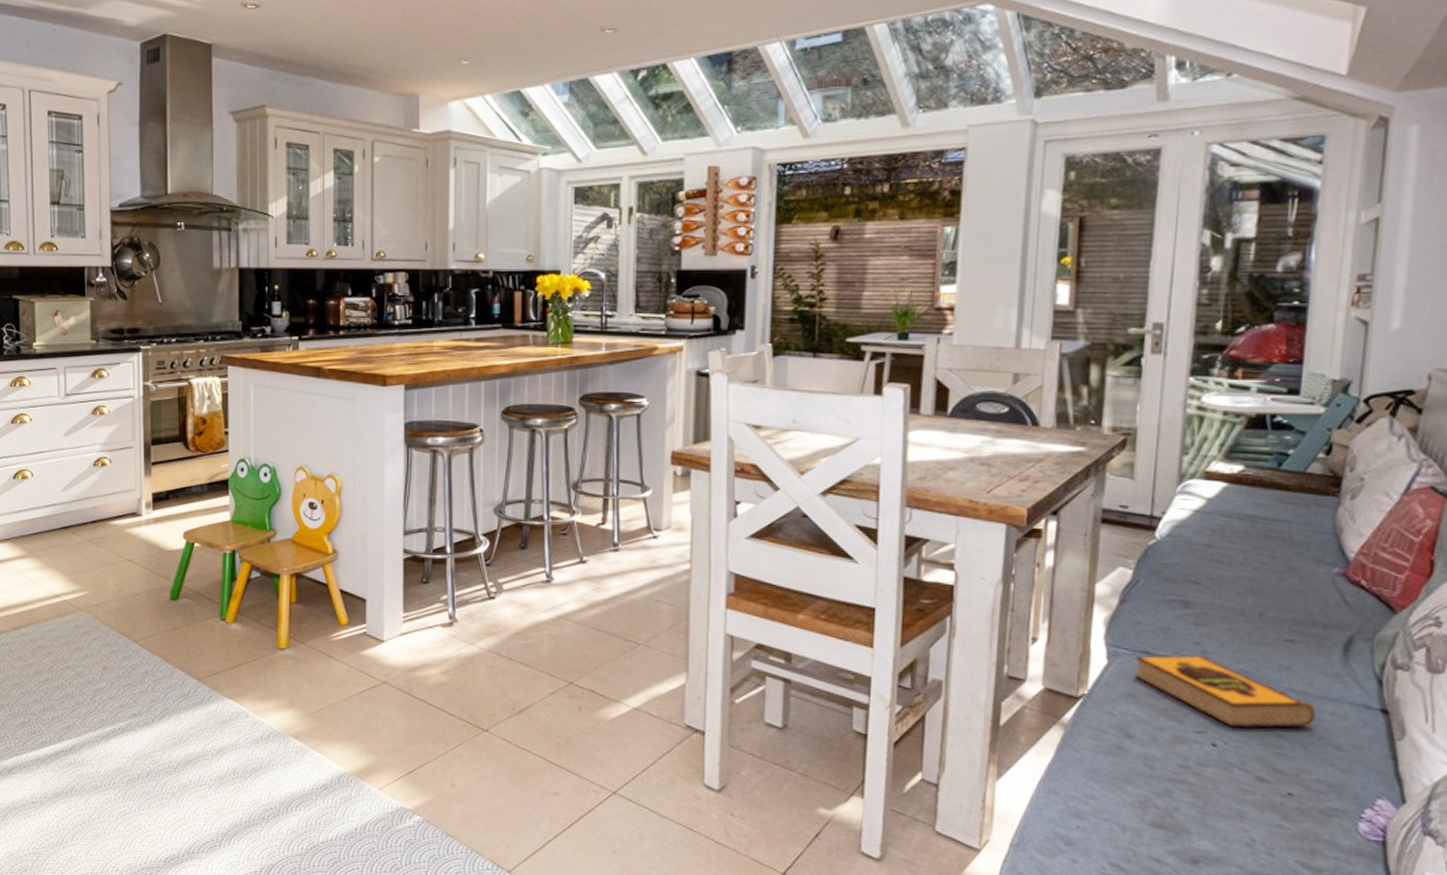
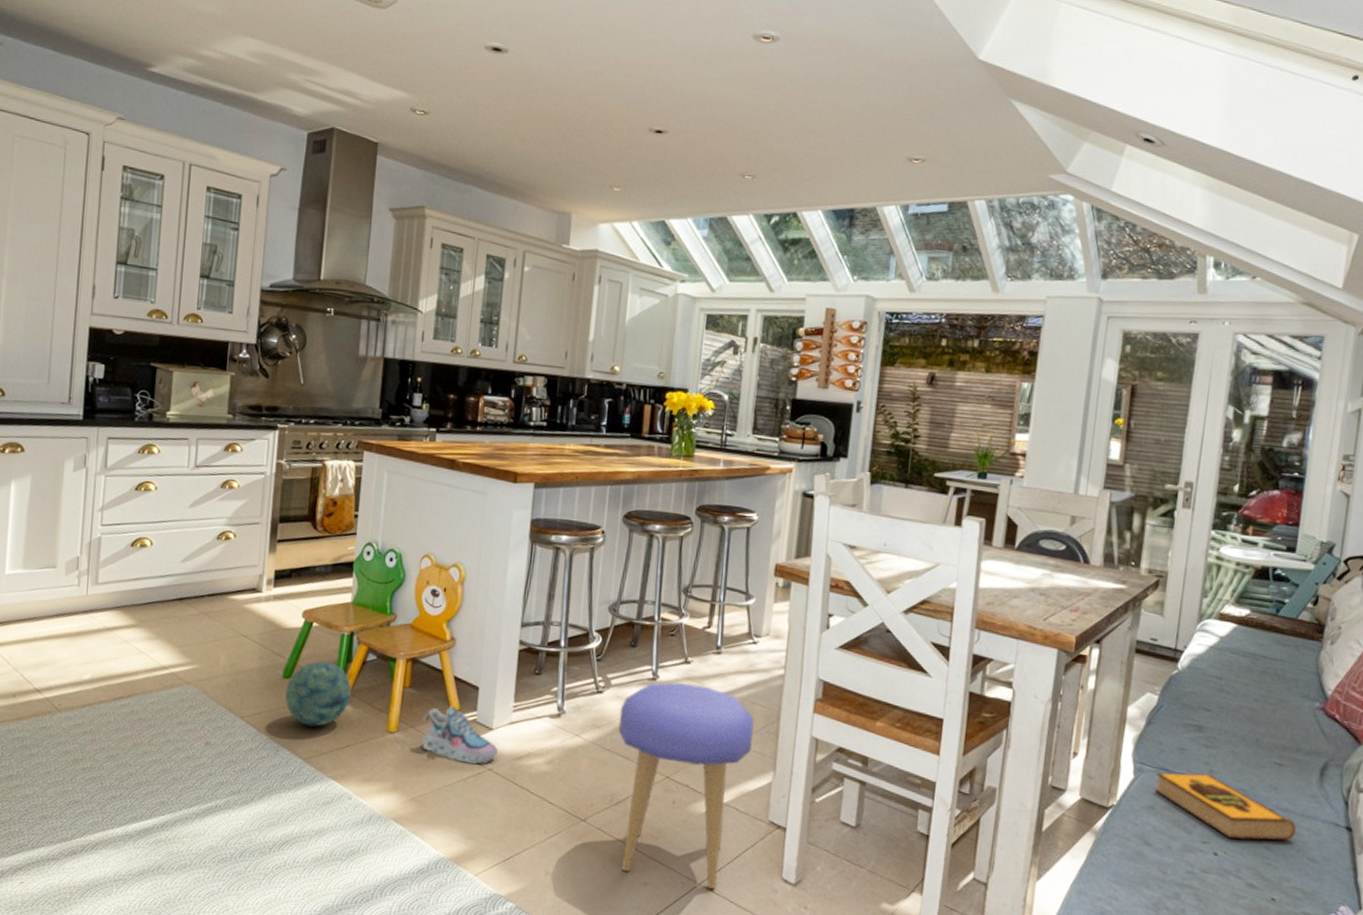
ball: none [175,581,239,647] -> present [285,661,352,727]
shoe: none [313,619,391,678] -> present [422,705,498,765]
stool: none [514,583,661,797] -> present [618,682,754,889]

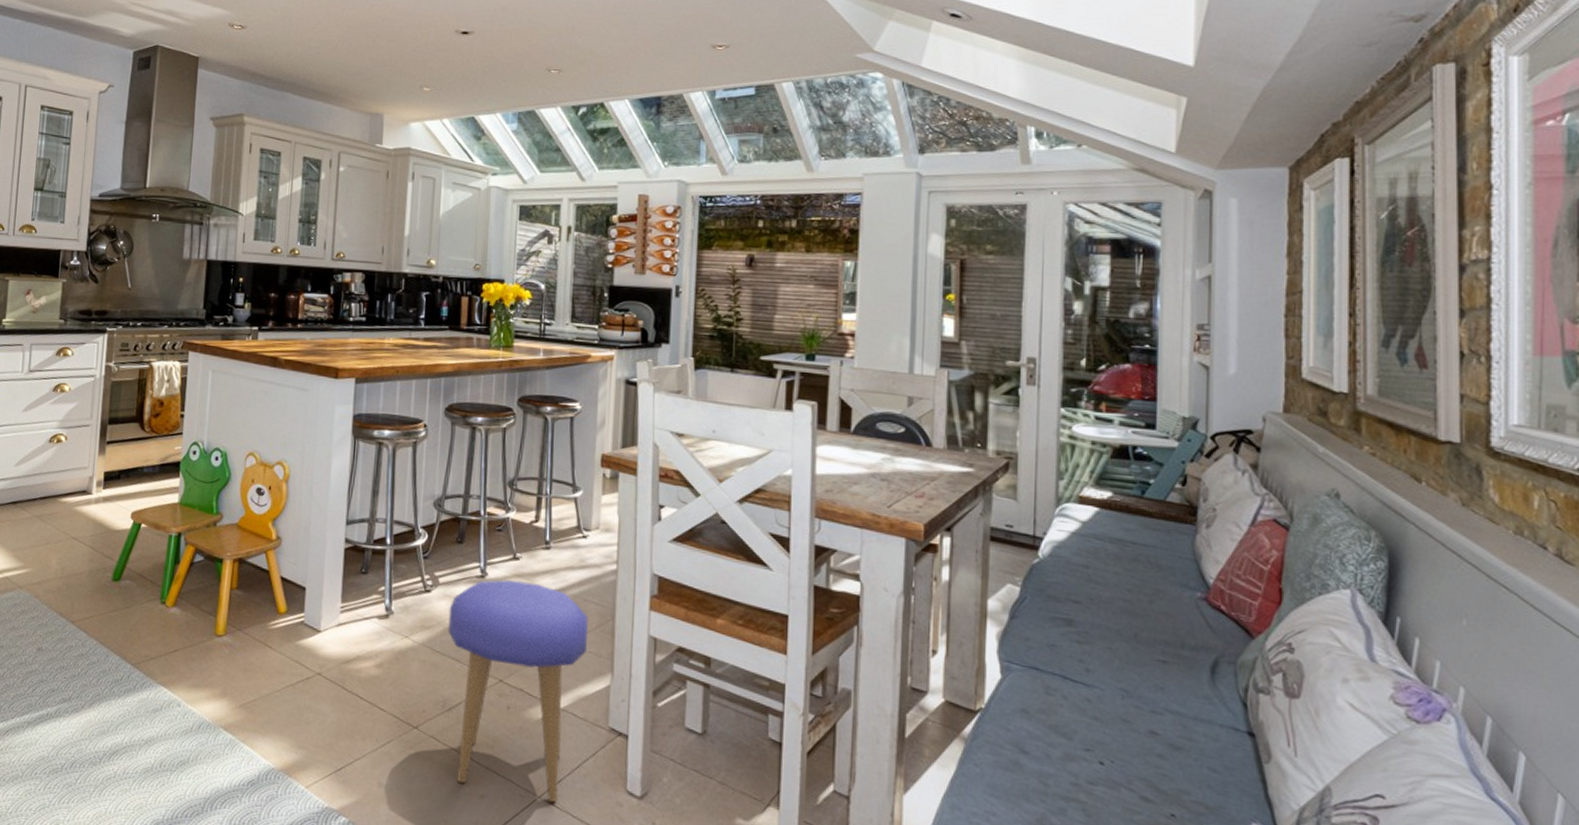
ball: present [285,661,352,727] -> none [115,563,180,631]
shoe: present [422,705,498,765] -> none [250,607,326,669]
hardback book: present [1154,772,1296,842] -> none [1026,671,1190,749]

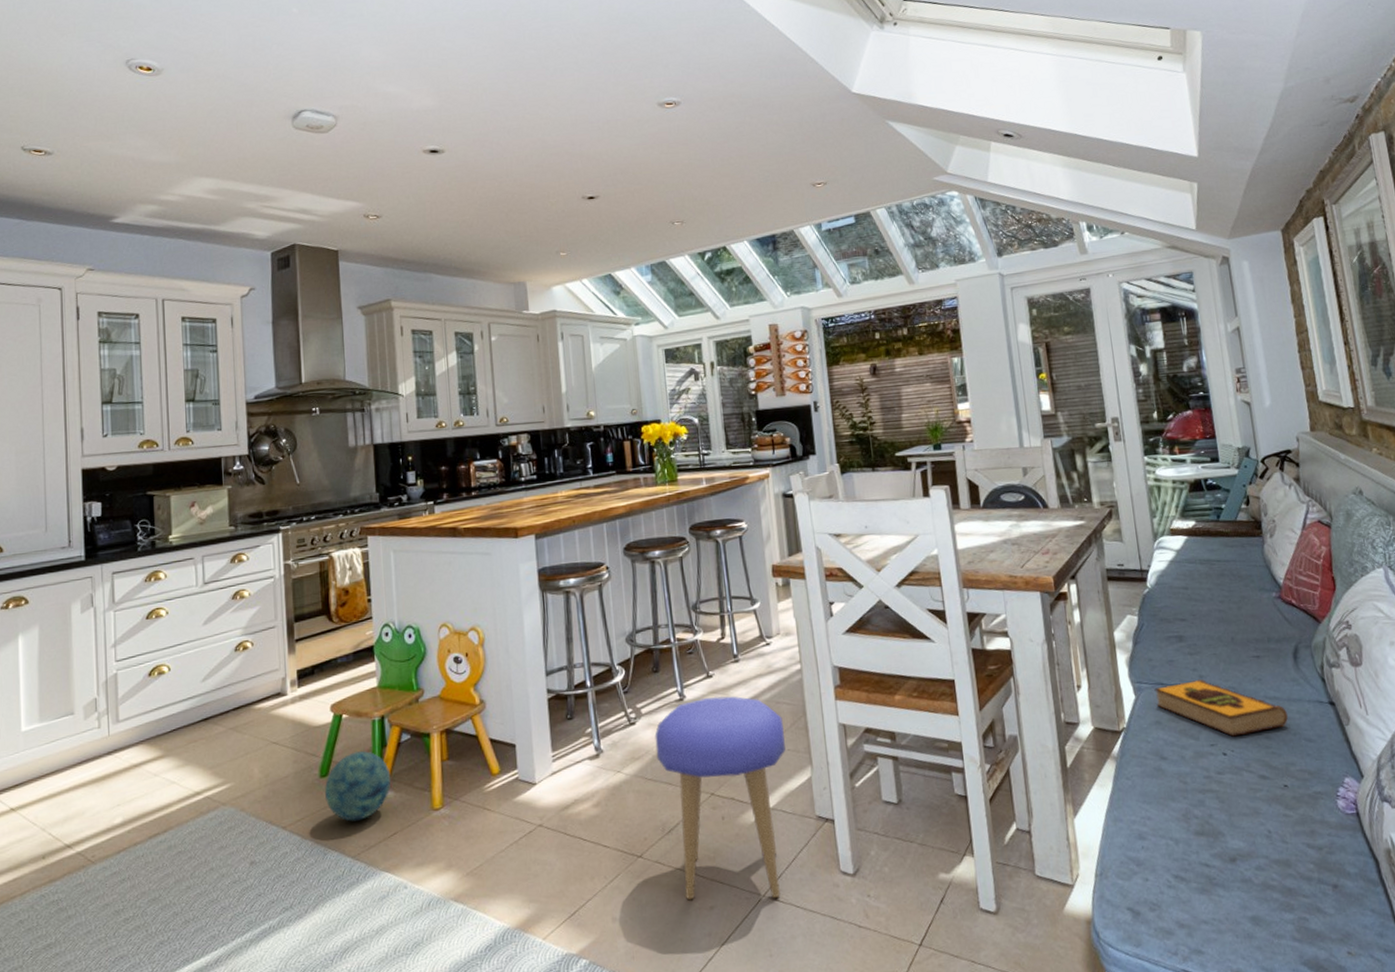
ball: none [115,563,180,631] -> present [325,751,391,822]
hardback book: none [1026,671,1190,749] -> present [1154,679,1288,737]

